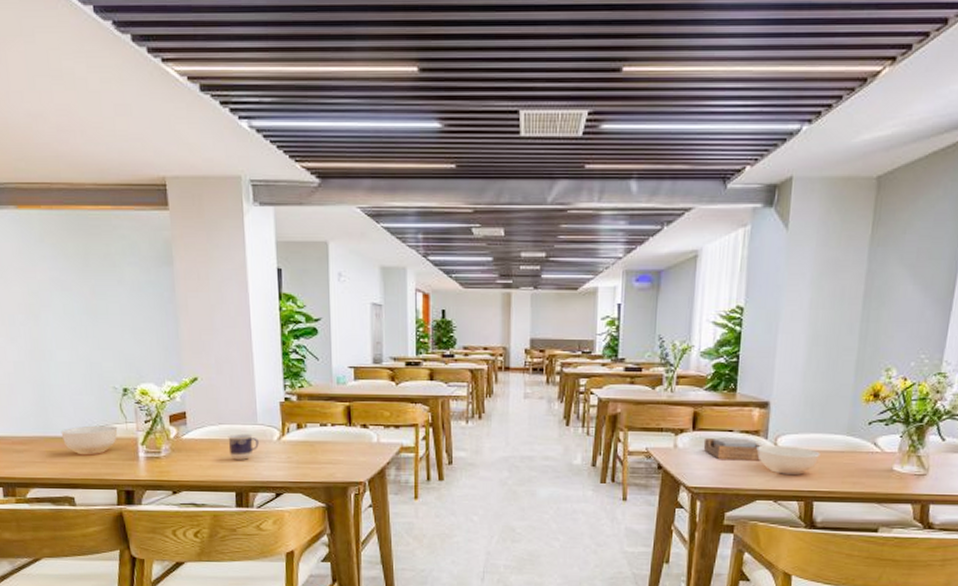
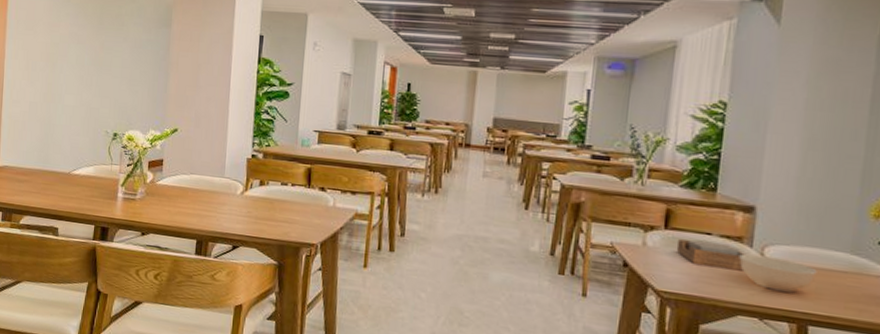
bowl: present [60,425,118,456] -> none [56,164,104,191]
cup: present [228,433,259,461] -> none [195,184,224,211]

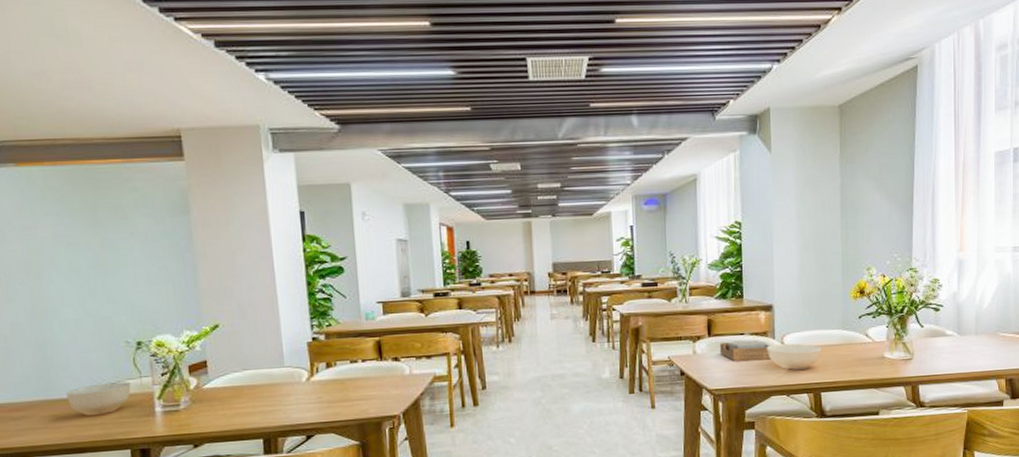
bowl: none [56,164,104,191] -> present [65,381,131,417]

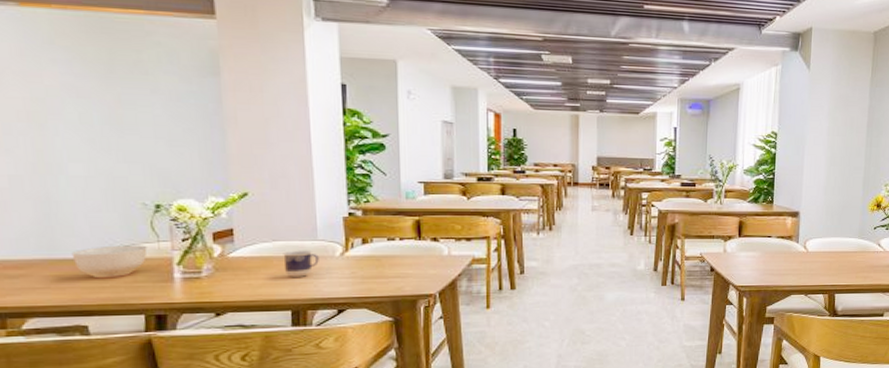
cup: none [253,377,287,406] -> present [283,250,319,278]
napkin holder: present [719,339,771,362] -> none [747,242,794,262]
bowl: present [766,343,822,370] -> none [790,248,839,272]

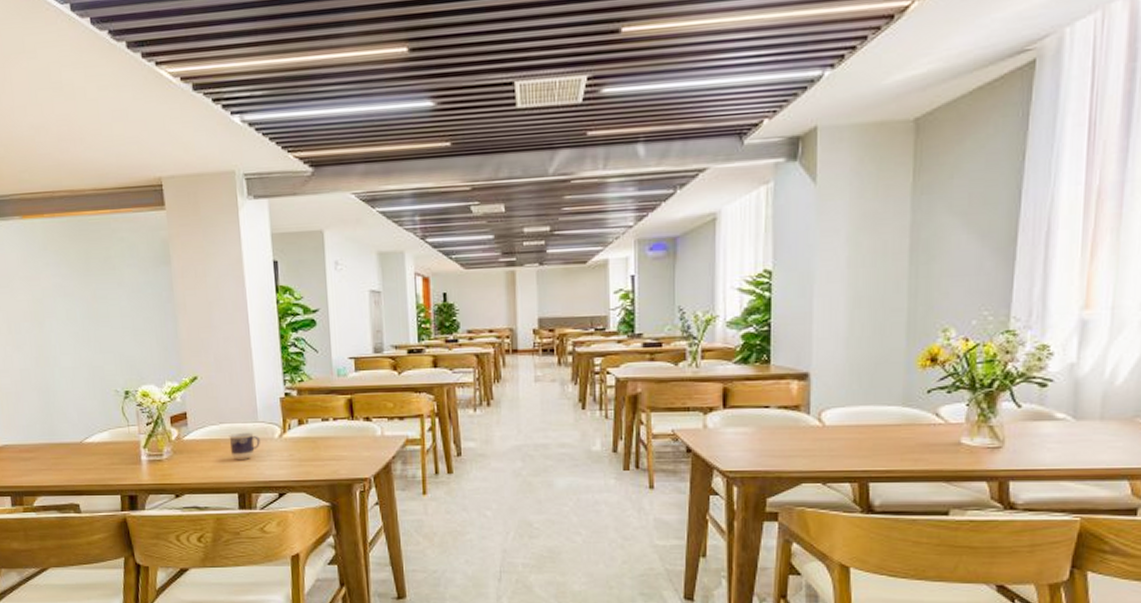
bowl: present [71,245,148,279] -> none [65,429,121,461]

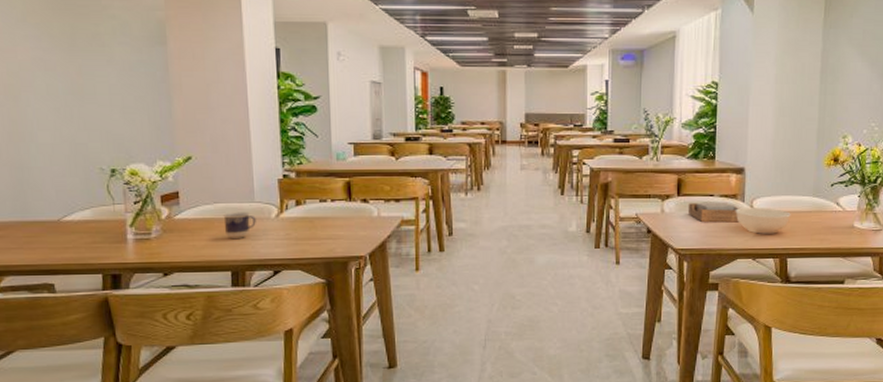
napkin holder: none [736,414,803,440] -> present [687,201,739,223]
bowl: none [798,421,873,453] -> present [735,208,791,234]

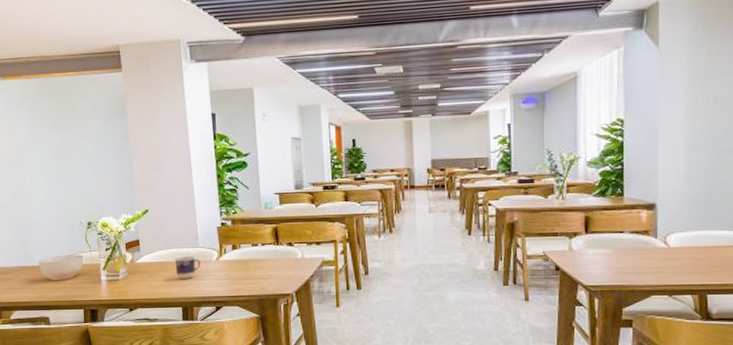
bowl: none [40,208,104,240] -> present [37,254,84,281]
napkin holder: present [687,201,739,223] -> none [596,238,652,260]
bowl: present [735,208,791,234] -> none [647,243,709,270]

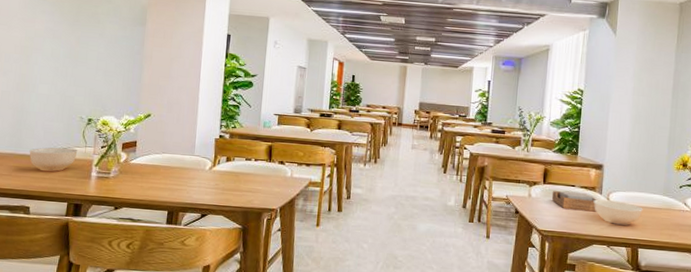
cup: present [174,256,201,280] -> none [167,162,193,185]
napkin holder: none [596,238,652,260] -> present [551,191,597,212]
bowl: none [647,243,709,270] -> present [593,199,643,225]

